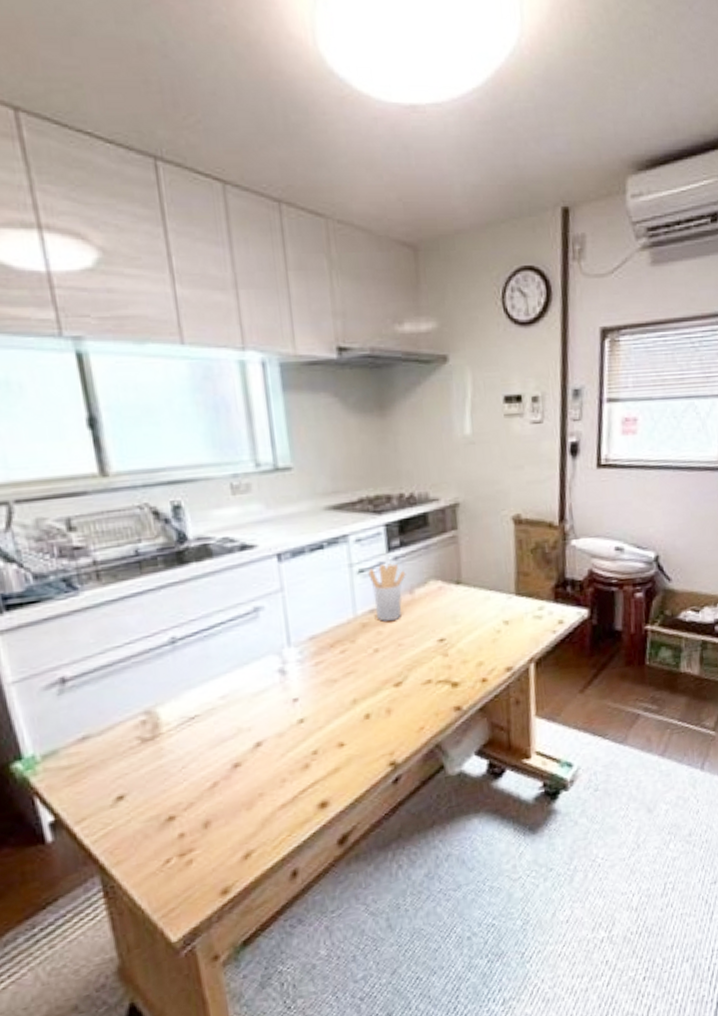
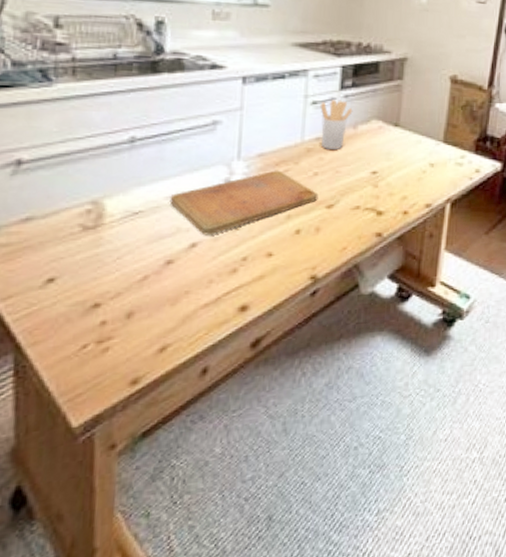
cutting board: none [224,651,384,733] -> present [169,170,319,236]

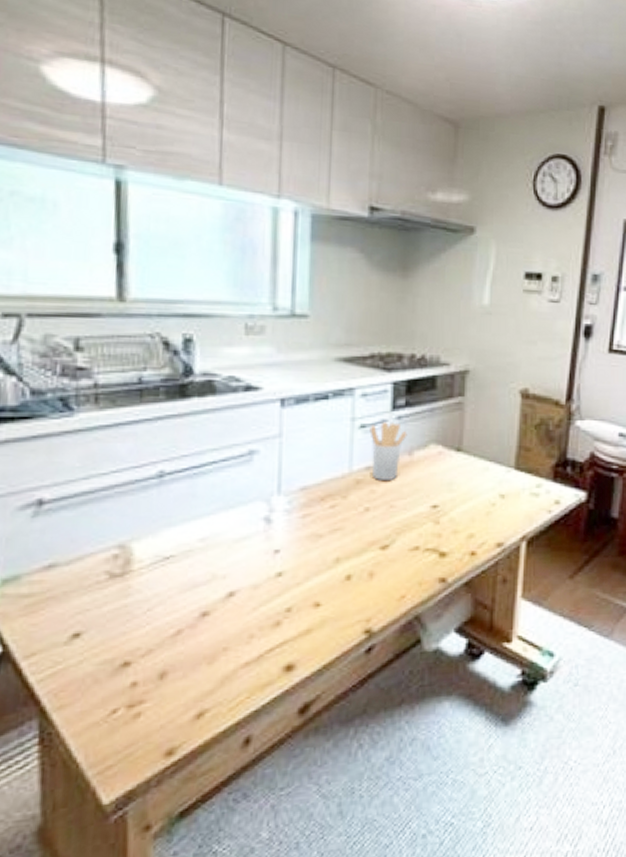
cutting board: present [169,170,319,236] -> none [203,505,371,583]

